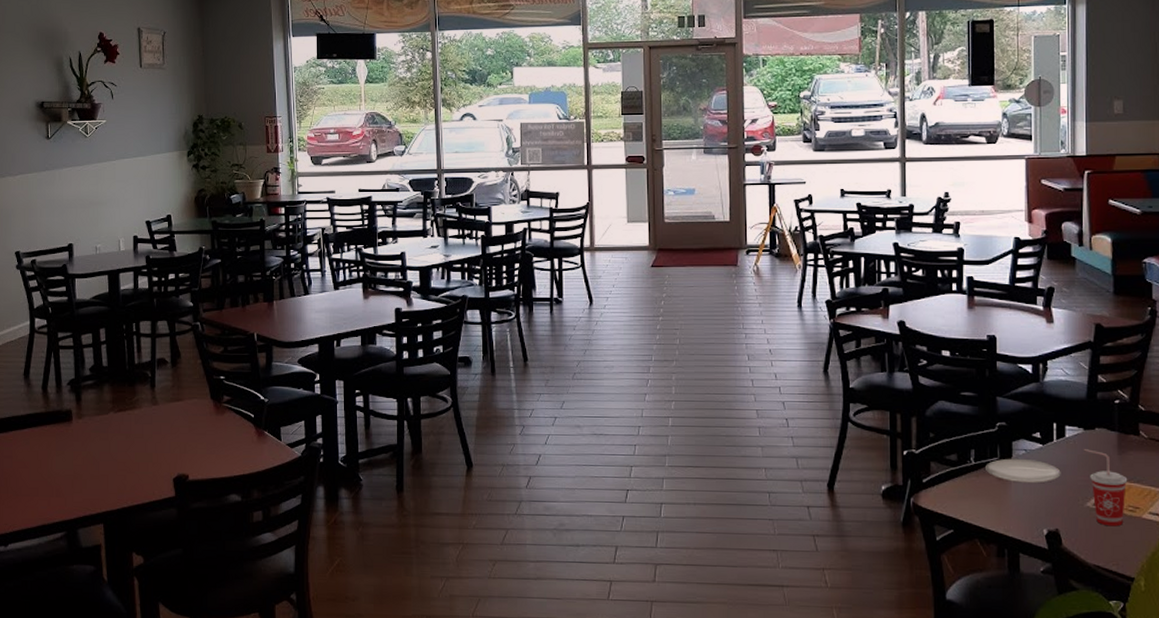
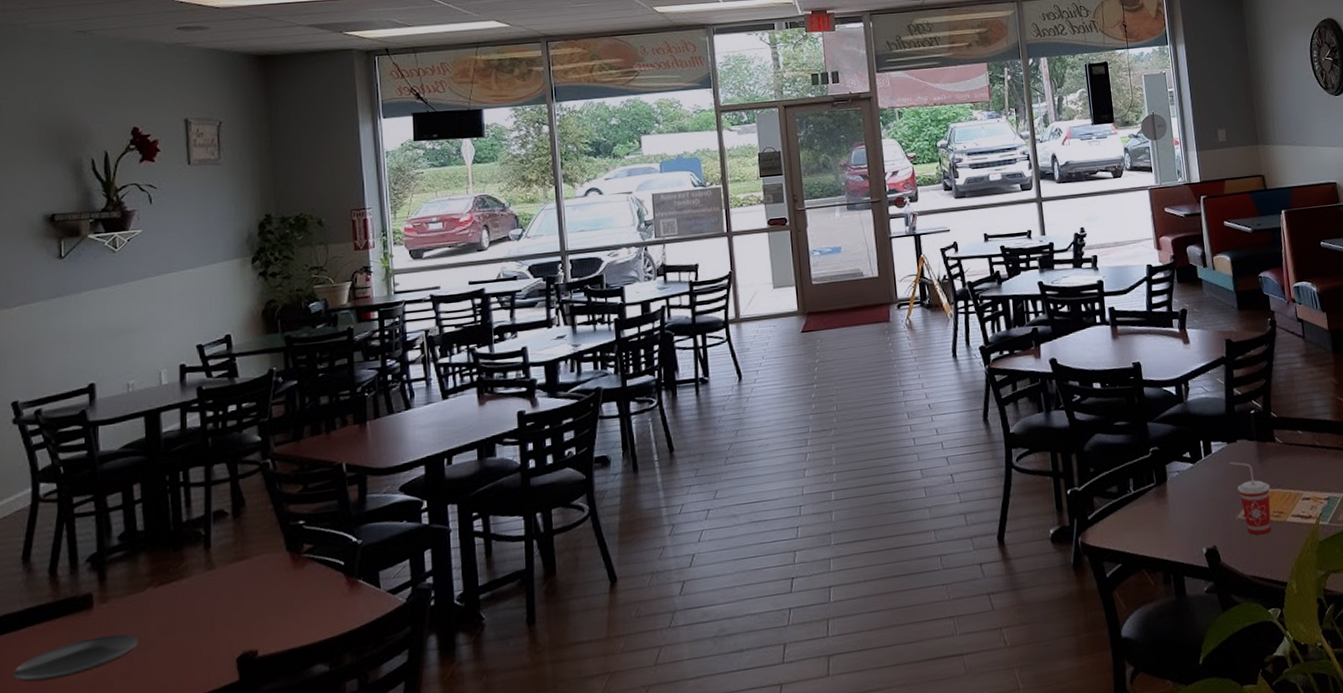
plate: none [18,444,104,472] -> present [12,634,139,682]
plate: present [986,458,1061,484] -> none [1144,480,1212,506]

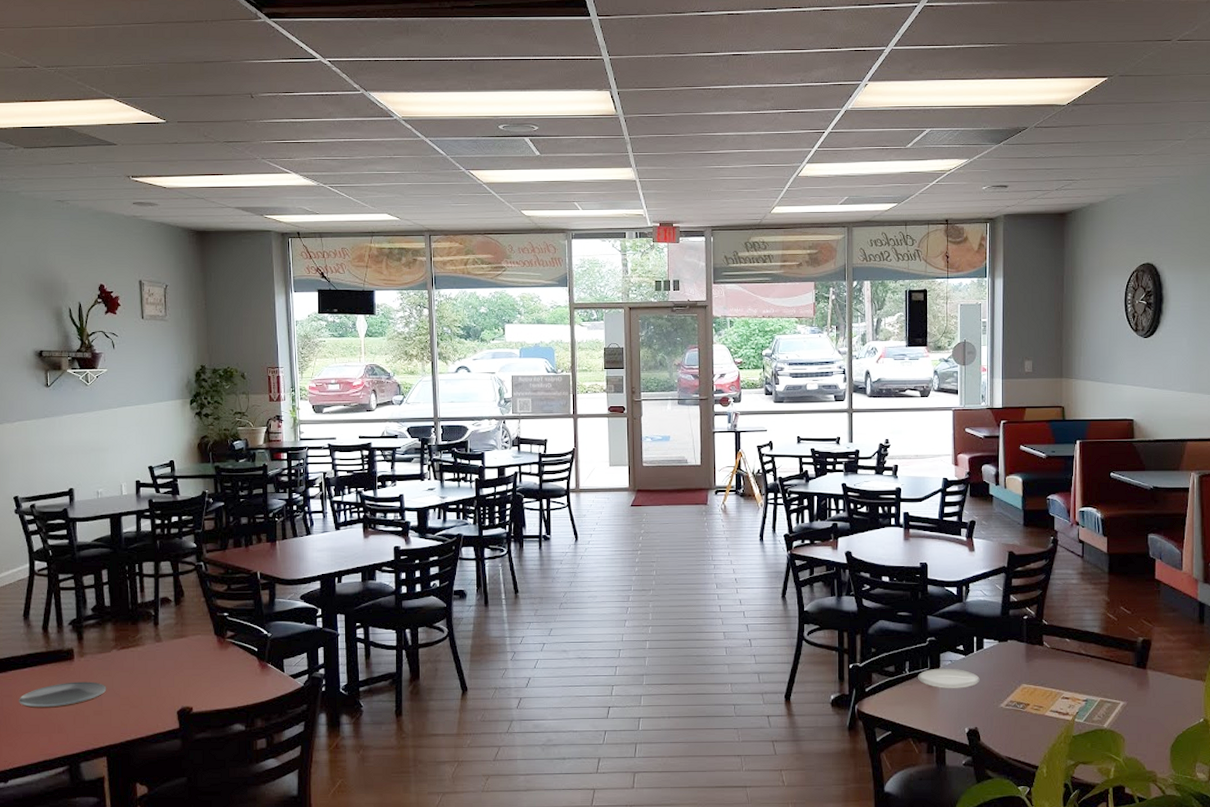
plate: none [1144,480,1212,506] -> present [918,668,980,689]
beverage cup: present [1228,461,1272,535] -> none [998,657,1034,723]

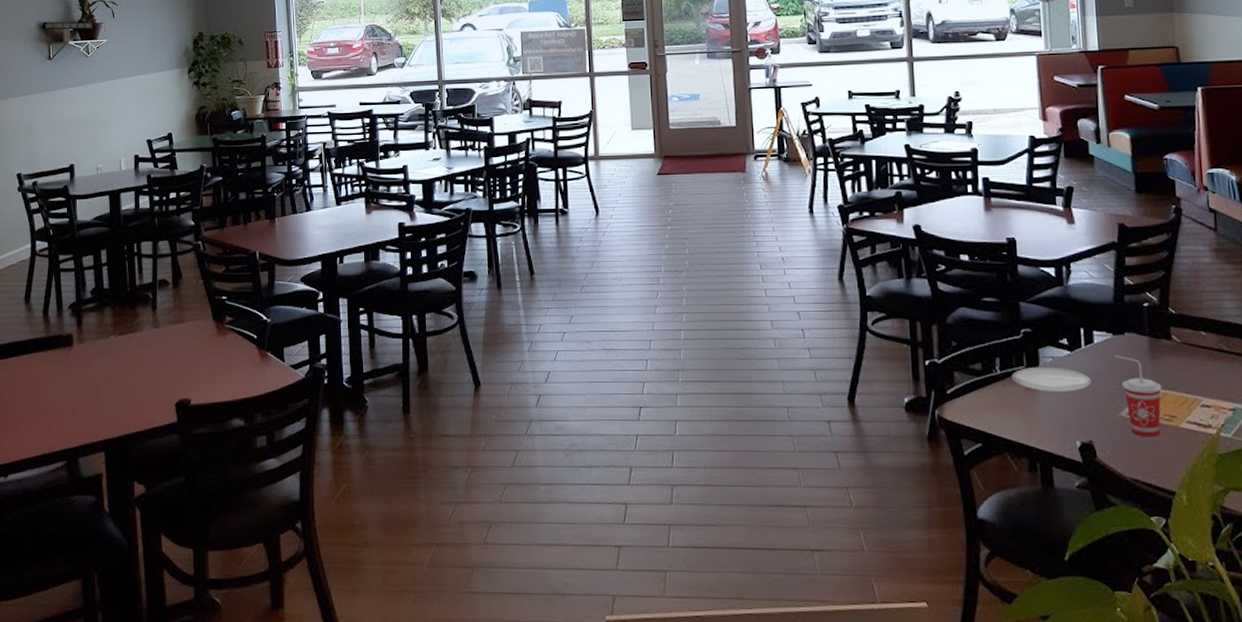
plate: present [18,681,107,709] -> none [18,369,105,398]
beverage cup: none [998,657,1034,723] -> present [1113,354,1162,437]

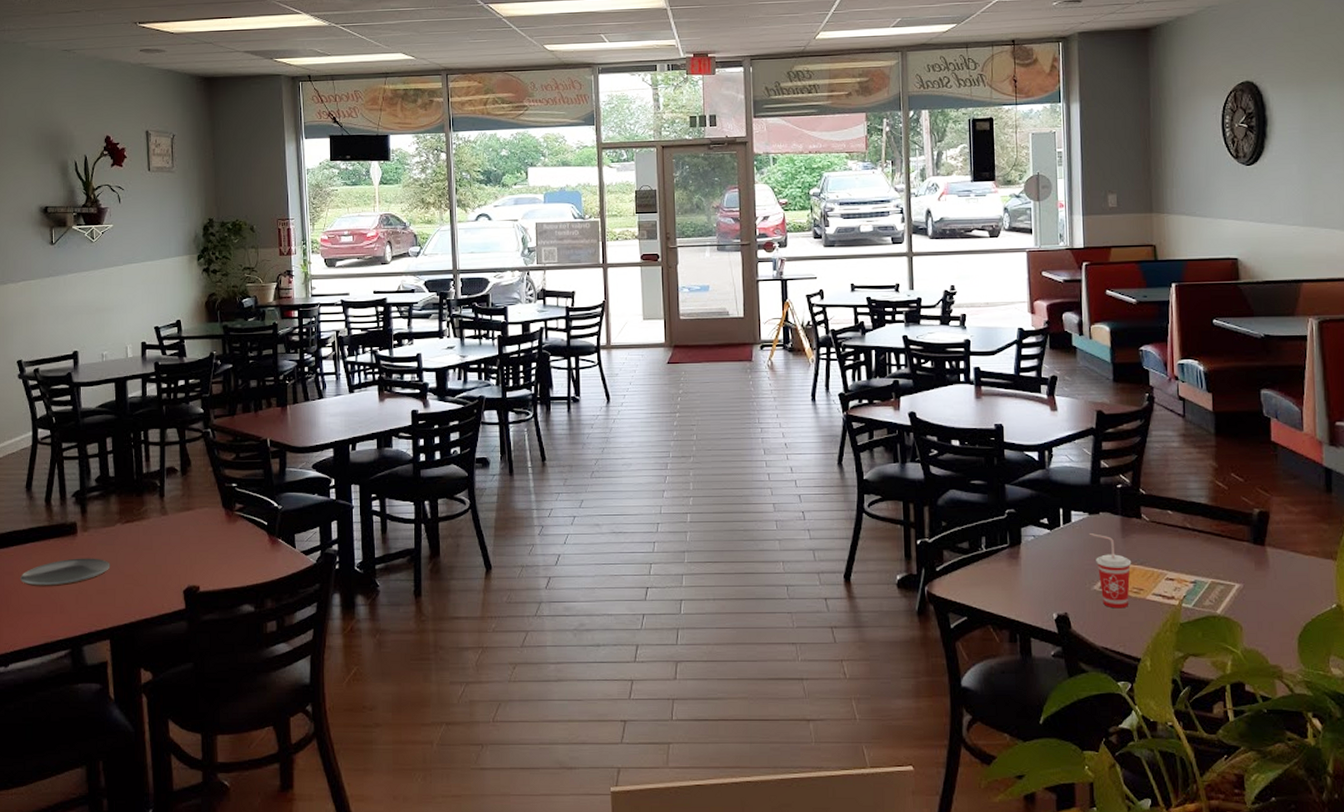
plate: none [18,369,105,398] -> present [19,558,111,587]
plate: present [1012,366,1092,393] -> none [996,544,1068,569]

